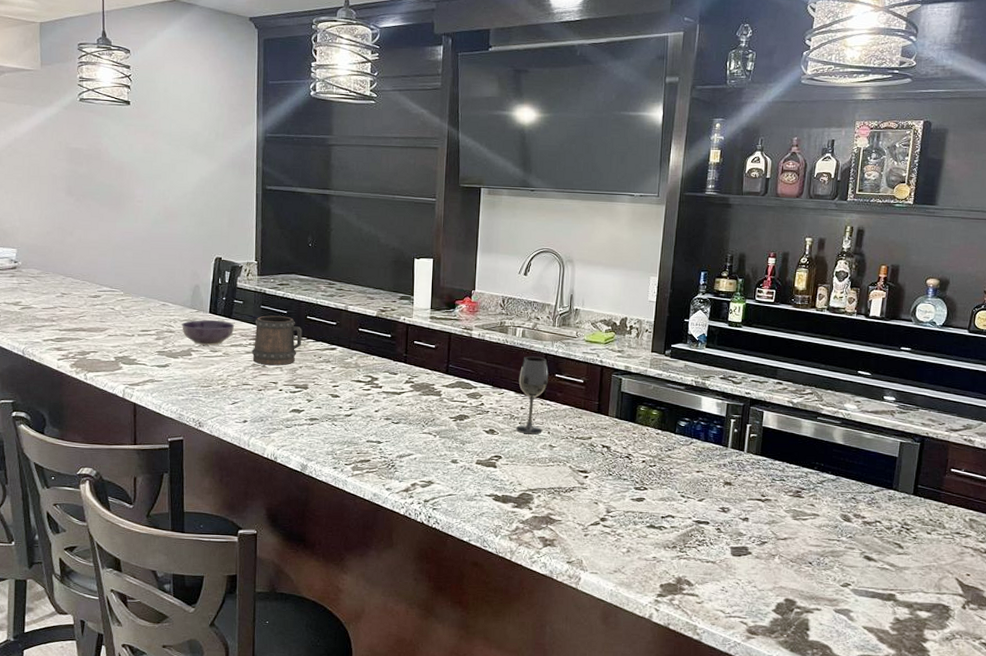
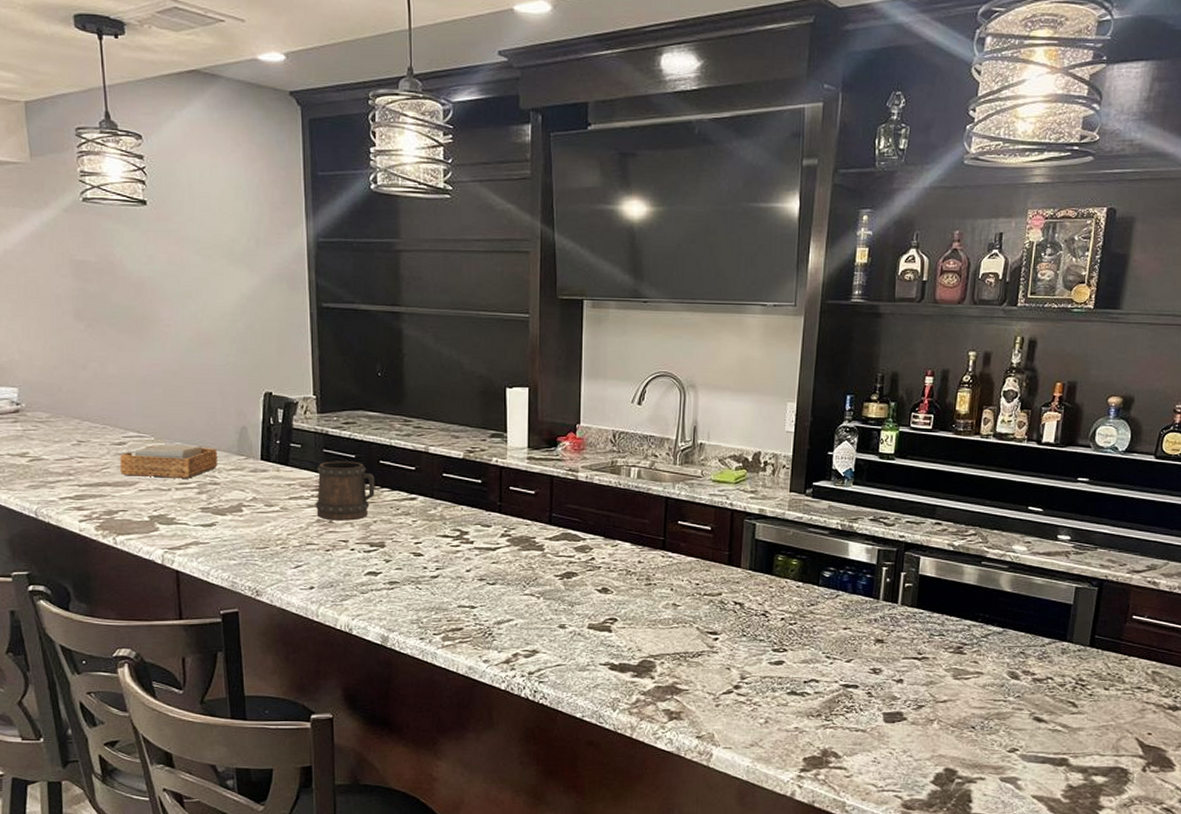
napkin holder: none [94,298,175,327] -> present [120,444,218,478]
bowl: present [182,320,235,346] -> none [228,469,293,499]
wine glass: present [516,356,548,435] -> none [634,500,670,592]

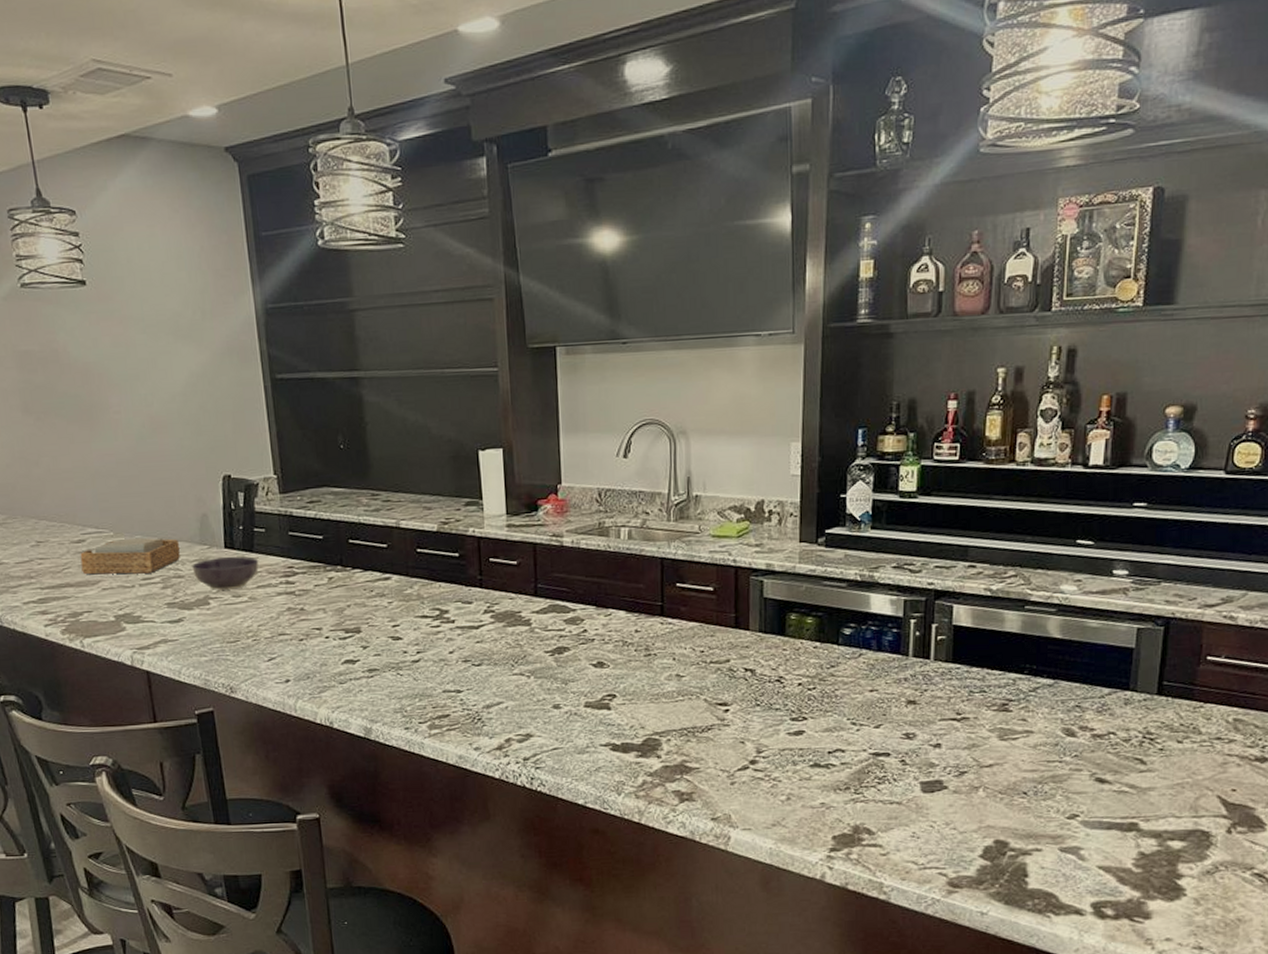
bowl: none [228,469,293,499] -> present [192,556,259,590]
beer mug: present [315,461,375,521] -> none [283,542,347,608]

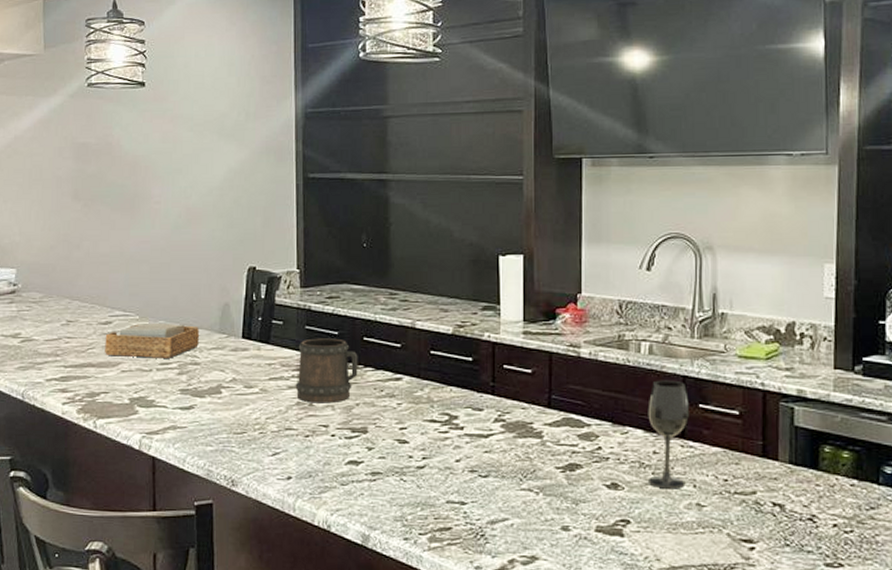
bowl: present [192,556,259,590] -> none [209,347,274,380]
beer mug: none [283,542,347,608] -> present [295,338,358,404]
wine glass: none [629,562,667,664] -> present [648,380,689,489]

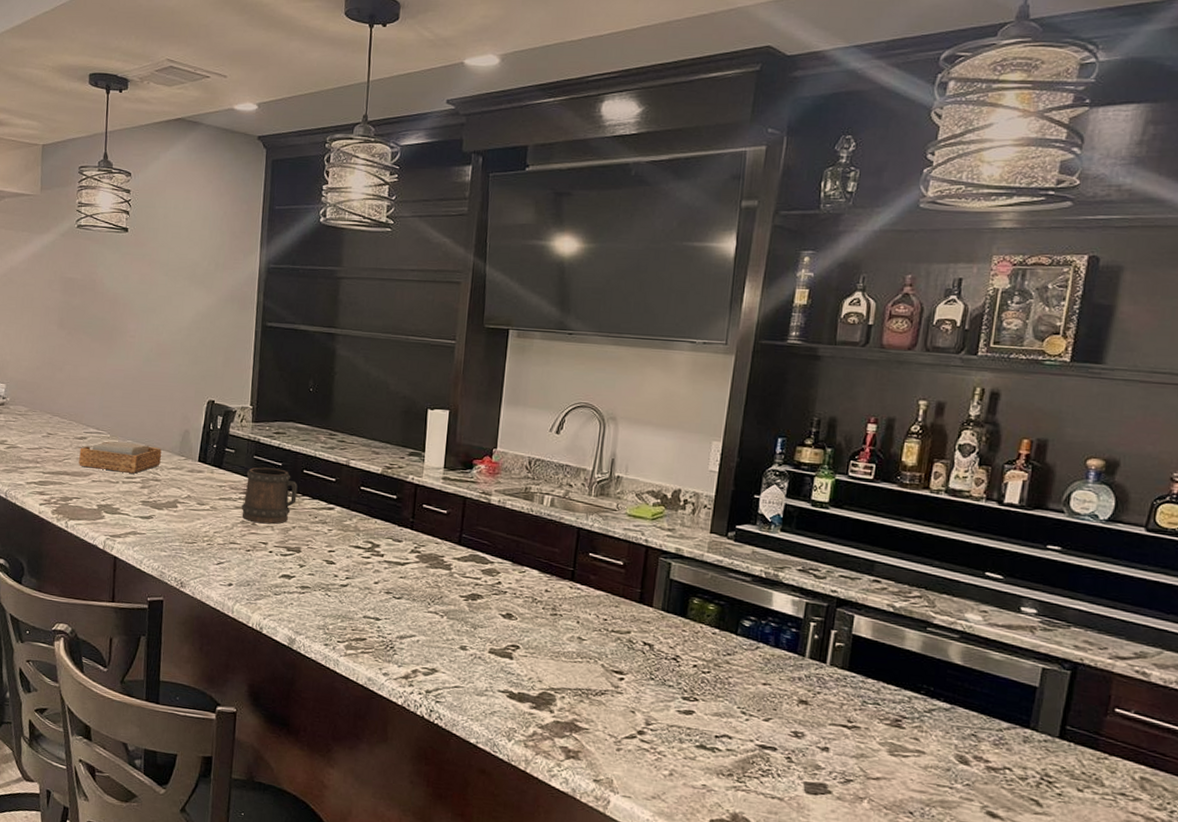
wine glass: present [648,380,689,489] -> none [539,529,581,624]

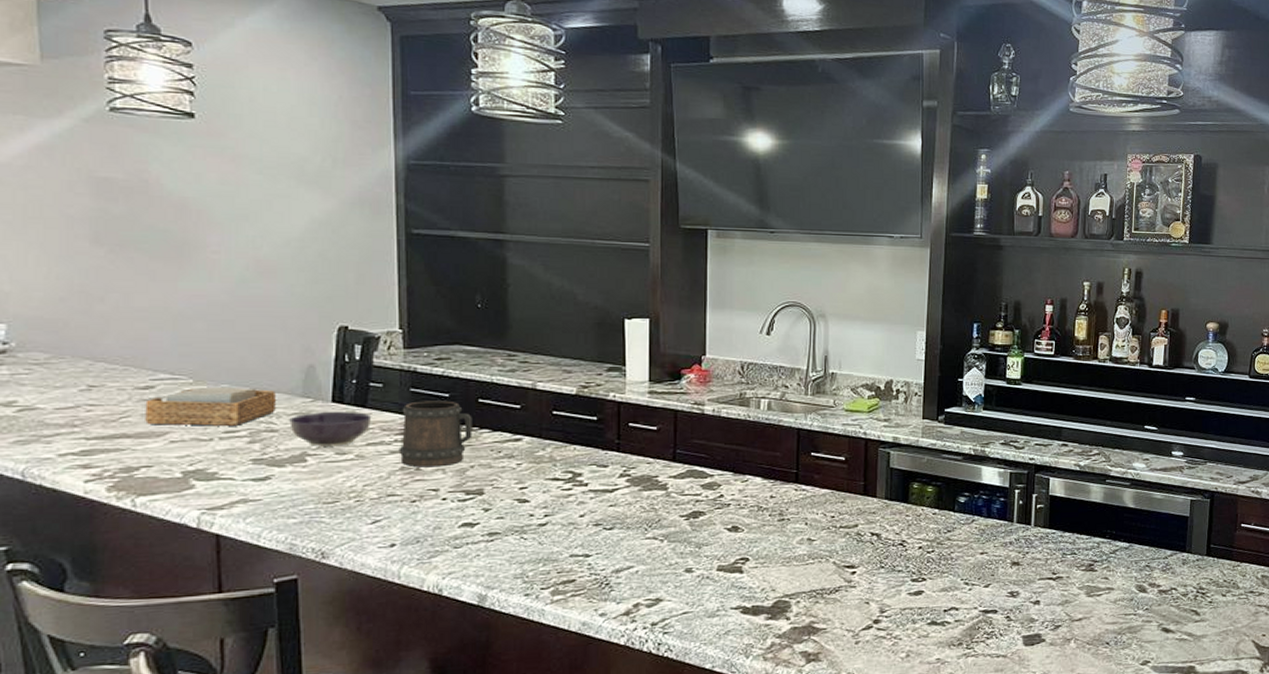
bowl: none [168,468,225,498] -> present [289,412,372,447]

